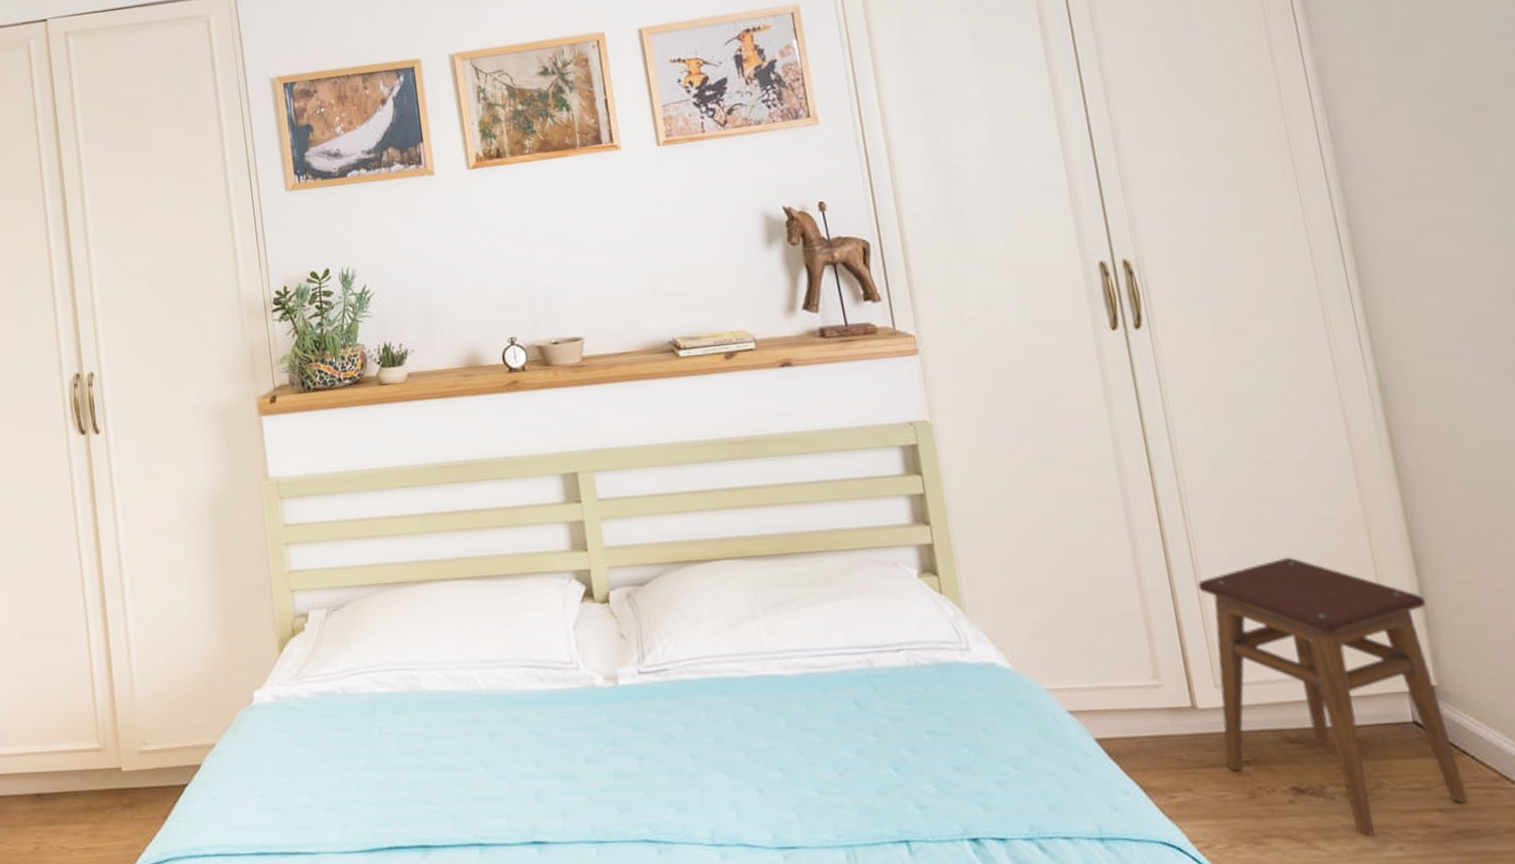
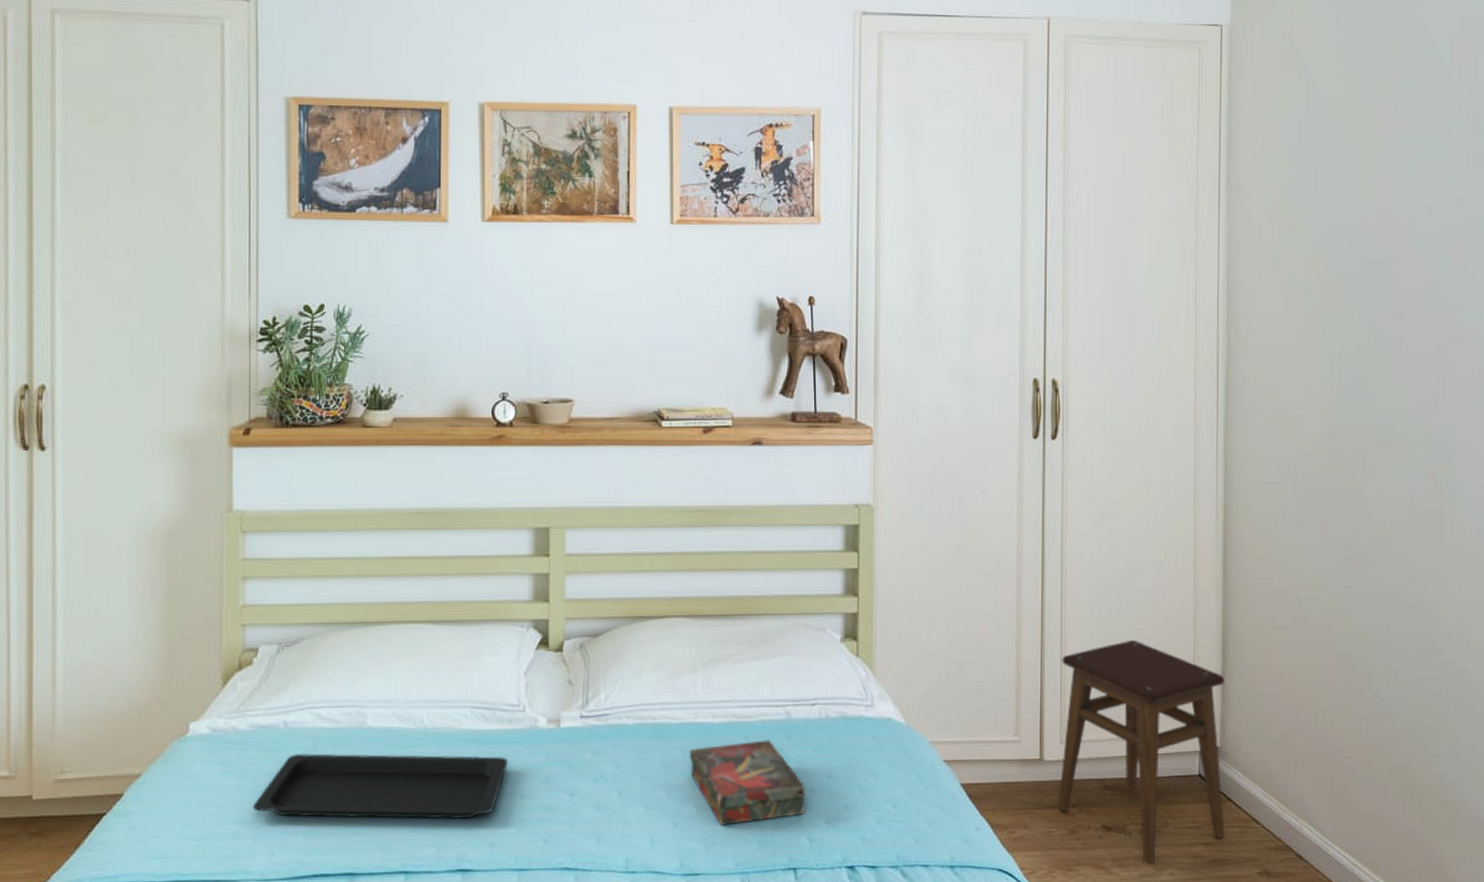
serving tray: none [321,718,569,787] -> present [252,754,508,819]
book: none [763,692,908,791] -> present [689,740,805,825]

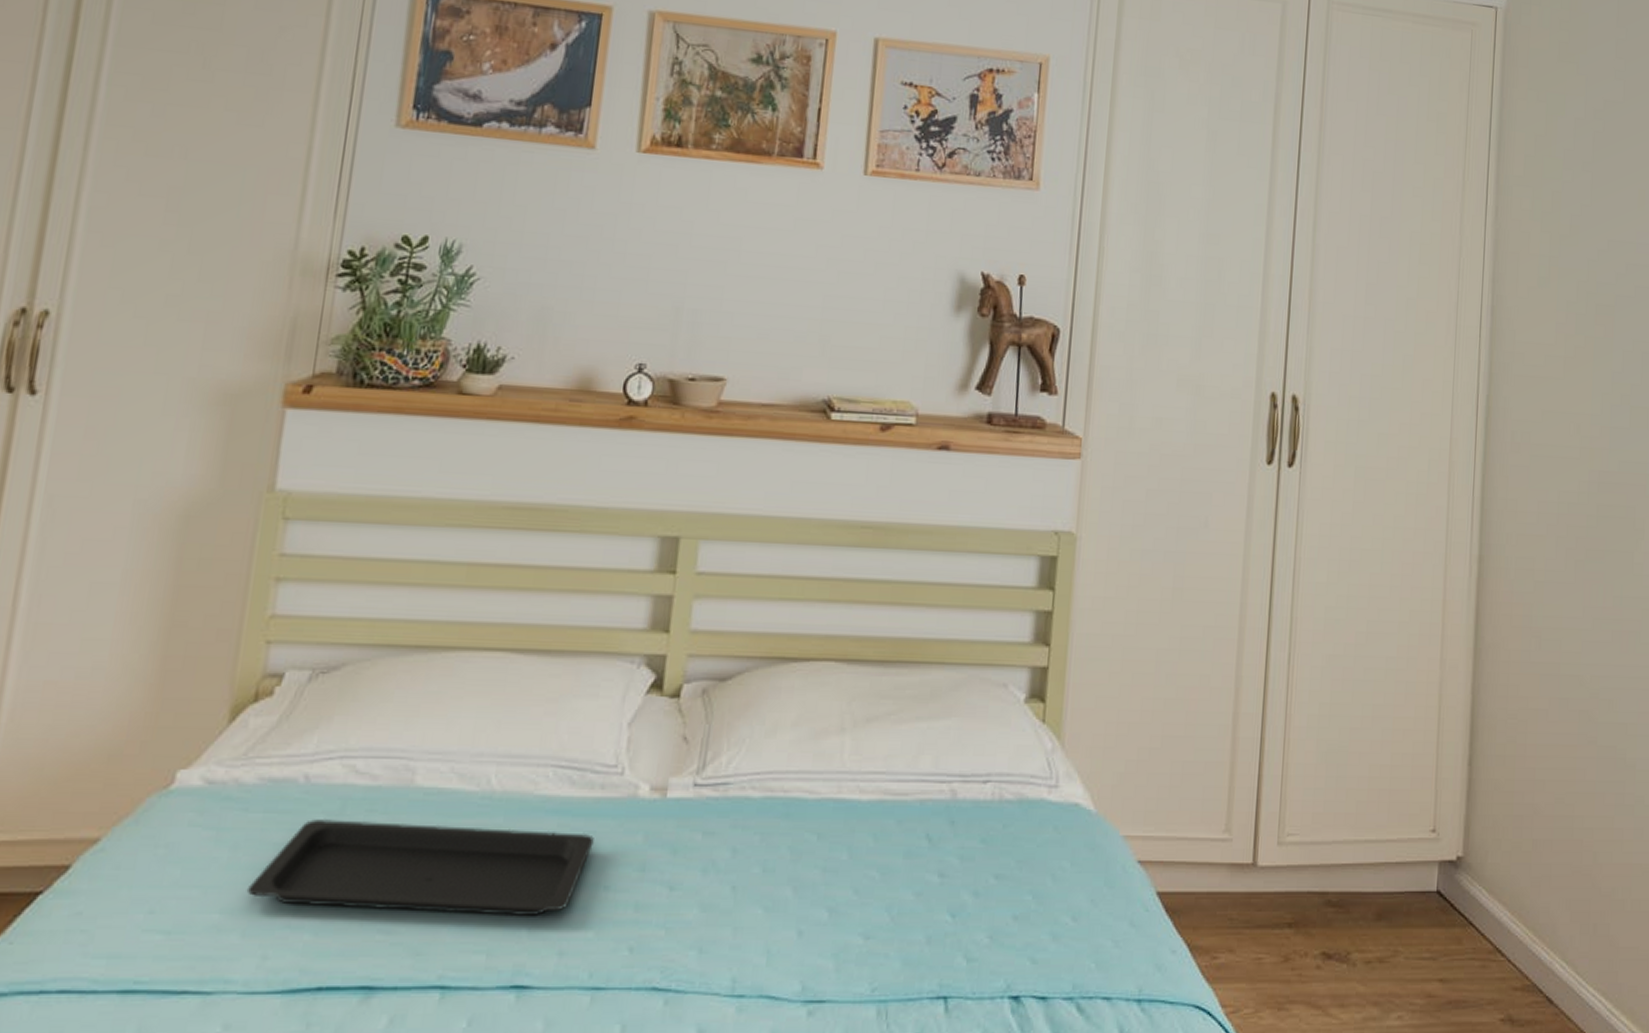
book: present [689,740,805,825] -> none [825,825,967,936]
stool: present [1058,639,1225,865] -> none [1270,717,1471,1005]

